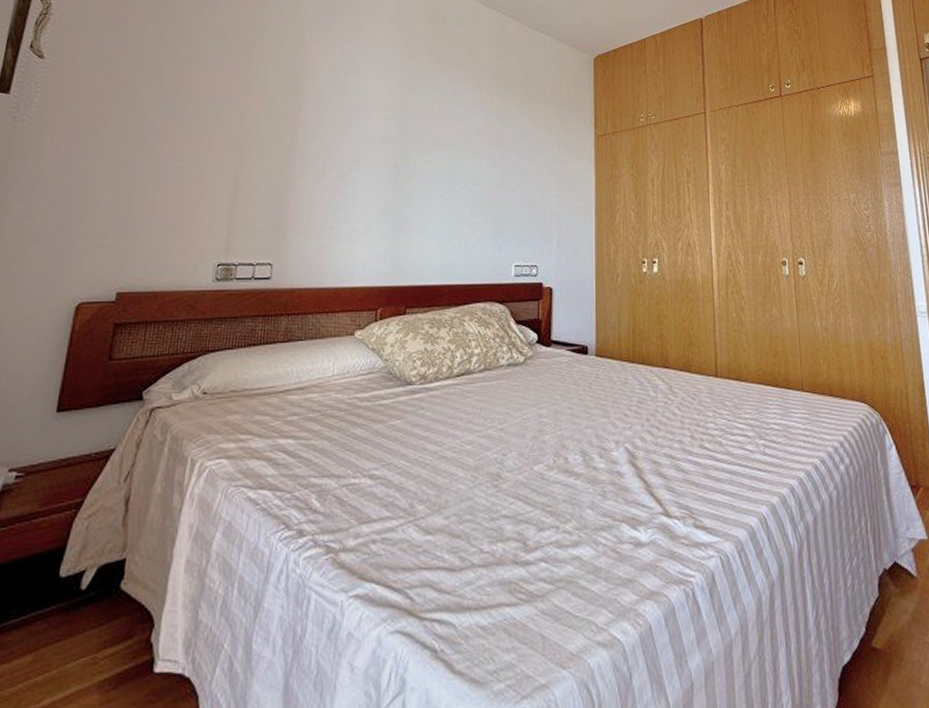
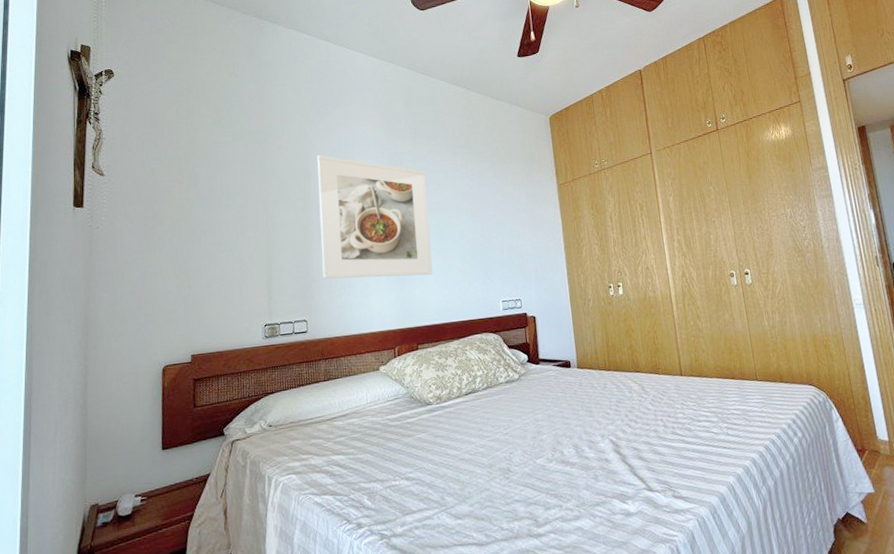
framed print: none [300,67,441,224] -> present [317,155,433,279]

